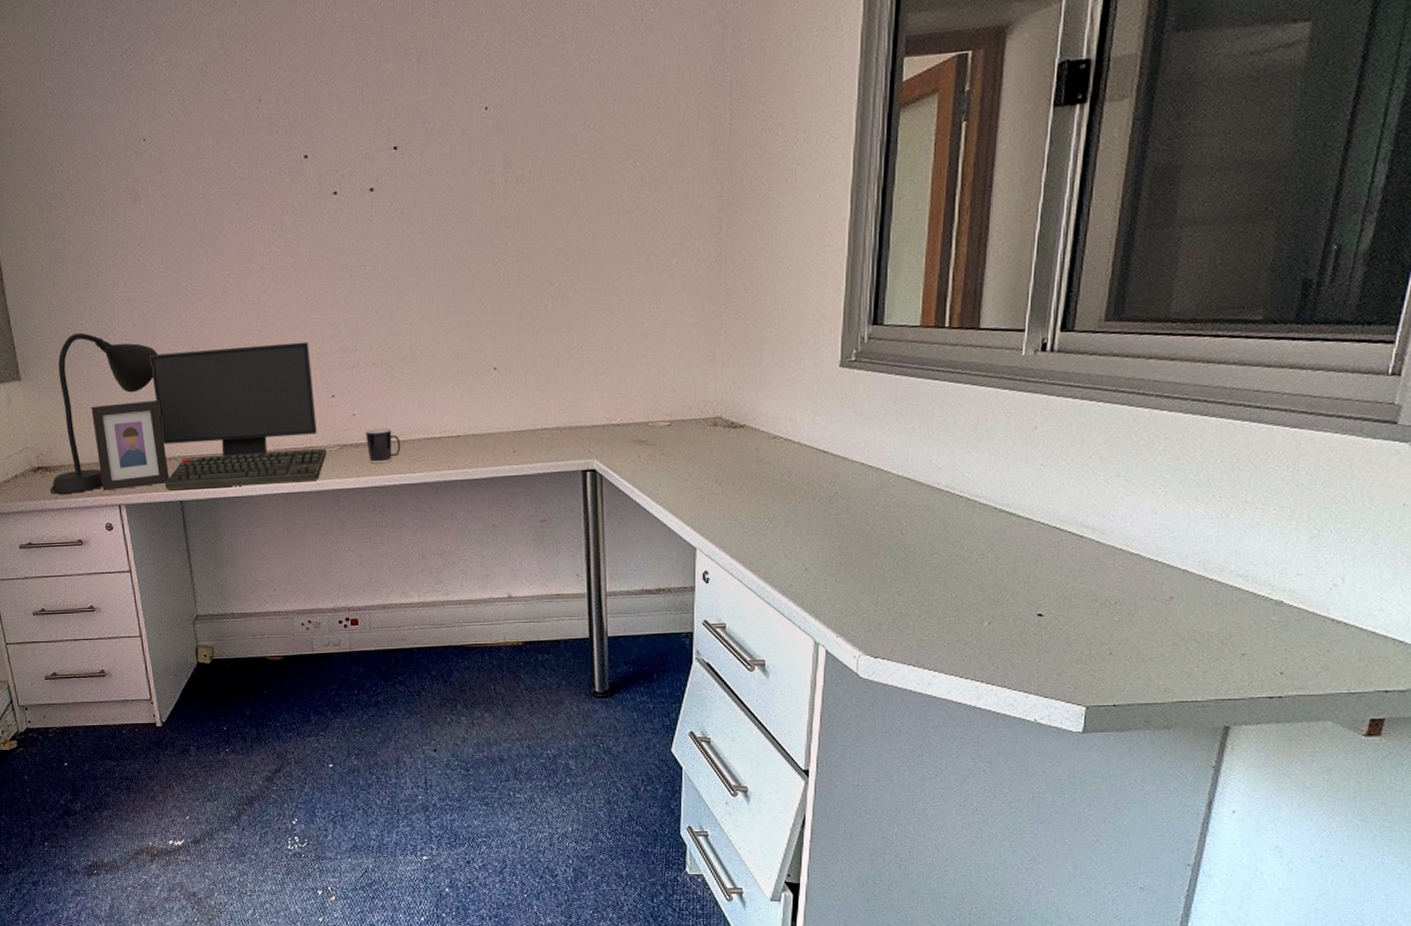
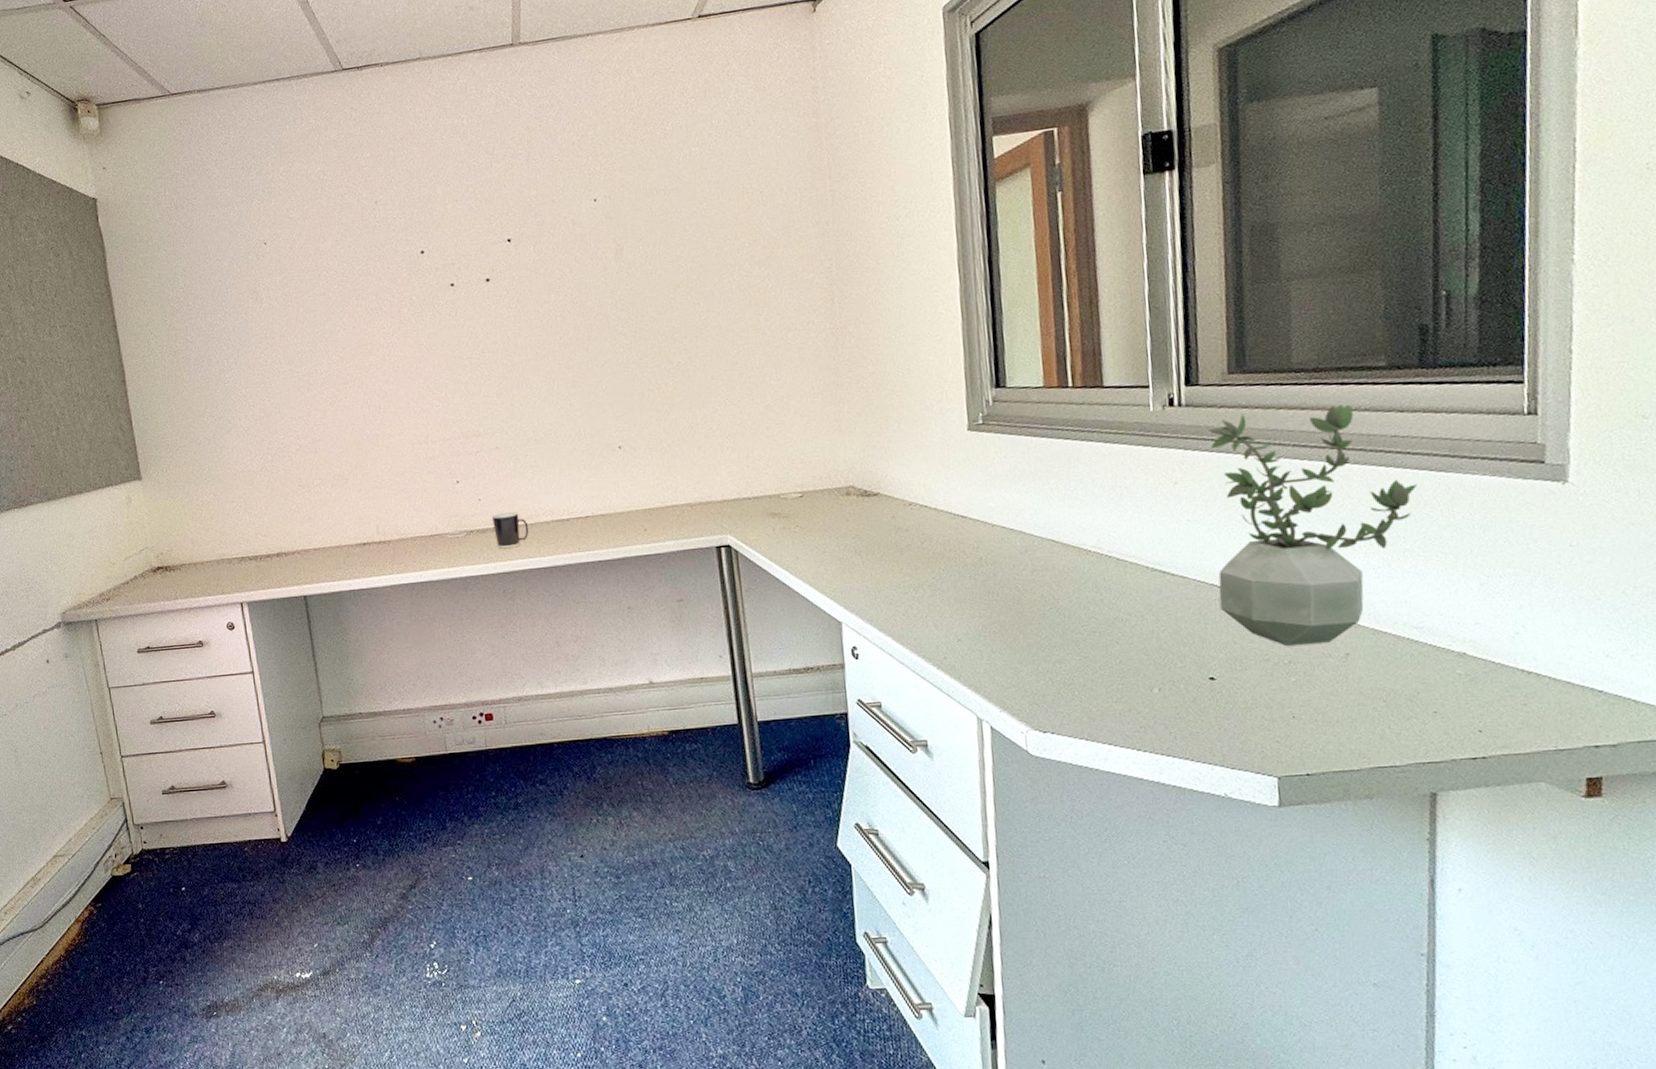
desk lamp: present [50,332,157,494] -> none [170,429,279,595]
picture frame: present [90,401,170,492] -> none [212,494,293,590]
computer monitor: present [149,341,317,456] -> none [271,429,443,548]
computer keyboard: present [165,449,327,491] -> none [288,536,454,586]
potted plant: none [1059,357,1269,587] -> present [1208,404,1417,646]

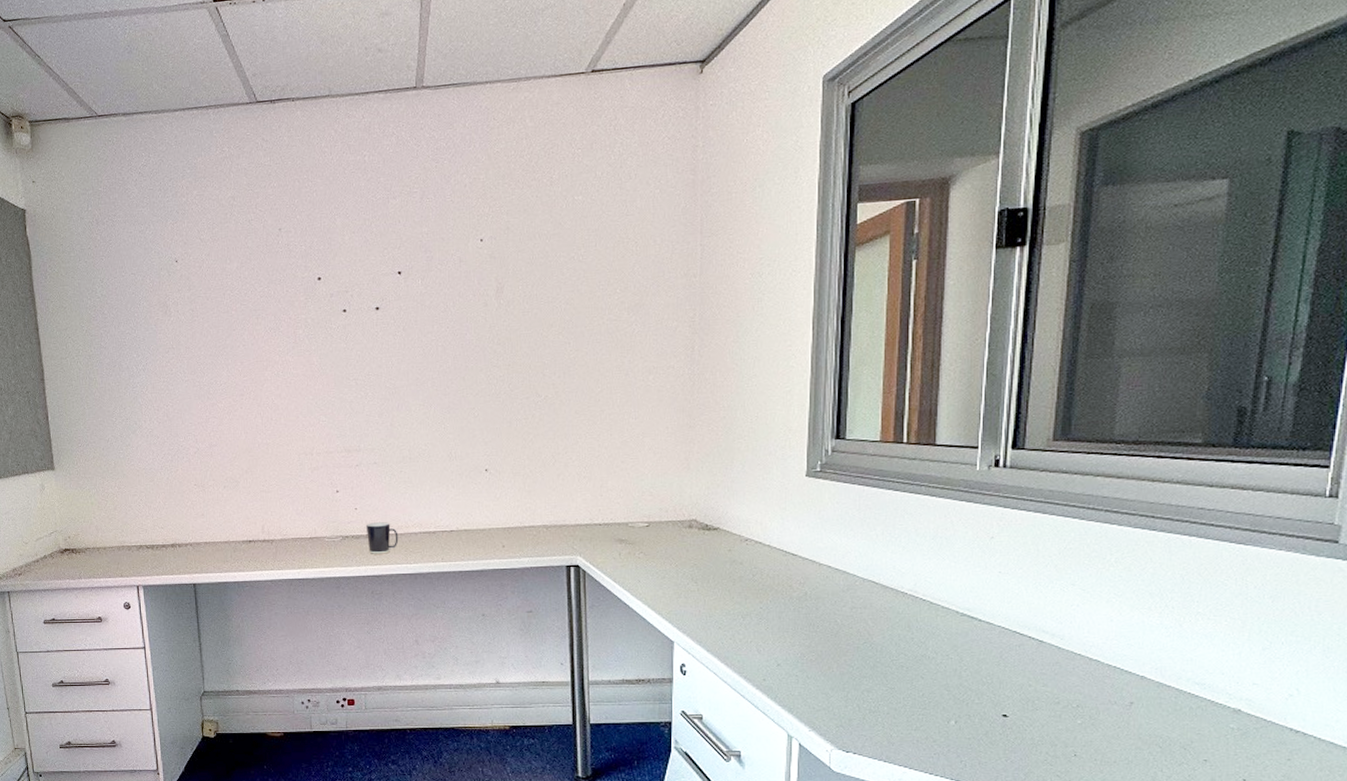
potted plant: present [1208,404,1417,646] -> none [1020,476,1216,691]

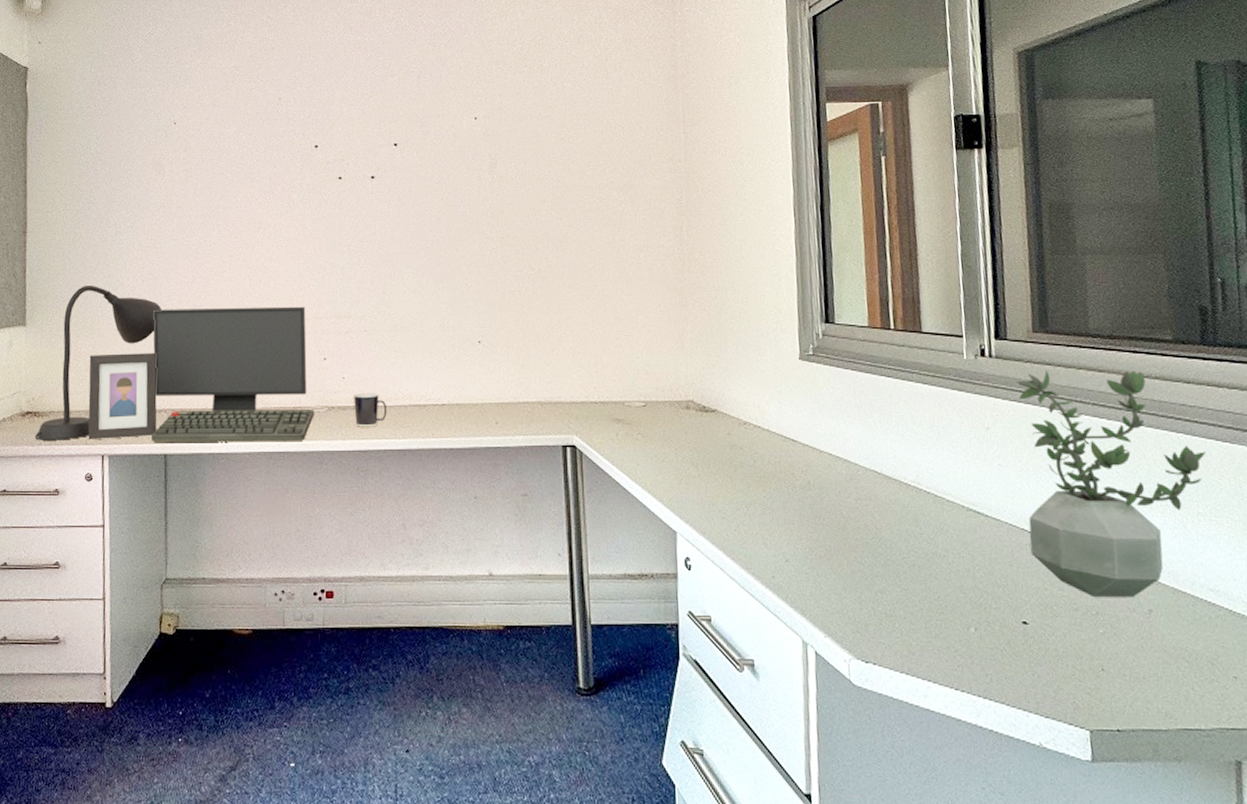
desk lamp: none [75,428,179,574] -> present [35,285,161,440]
picture frame: none [116,491,185,573] -> present [88,353,157,440]
computer monitor: none [172,441,322,543] -> present [153,306,307,411]
computer keyboard: none [180,539,330,574] -> present [151,410,314,443]
potted plant: none [1020,476,1216,691] -> present [1016,370,1206,597]

